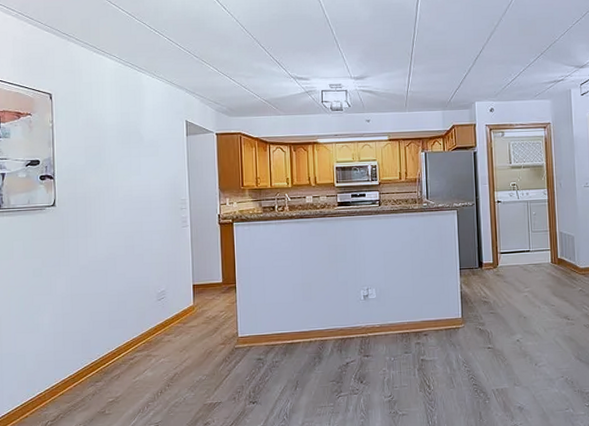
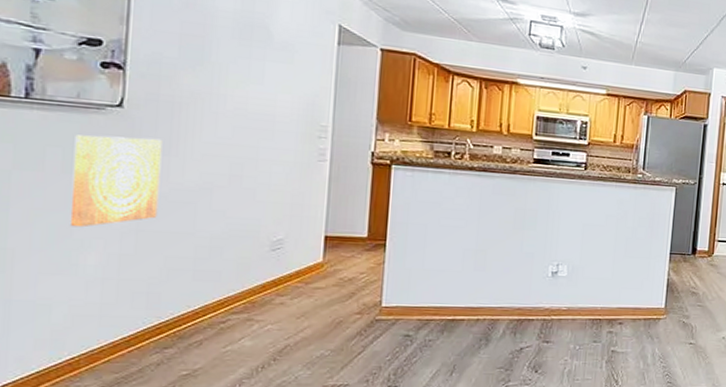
wall art: none [29,225,83,297] -> present [69,135,163,228]

